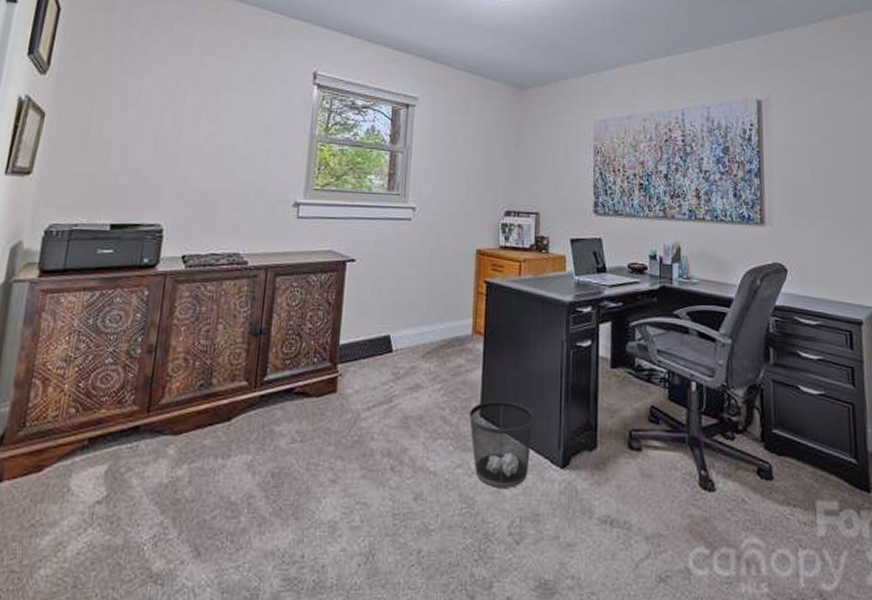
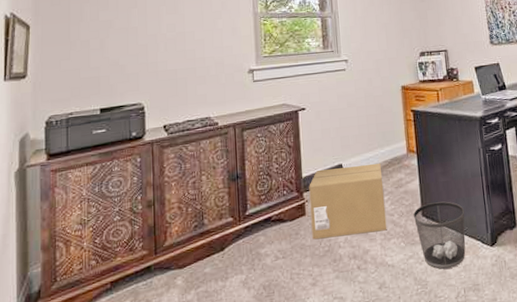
box: none [340,339,439,427] -> present [309,164,387,240]

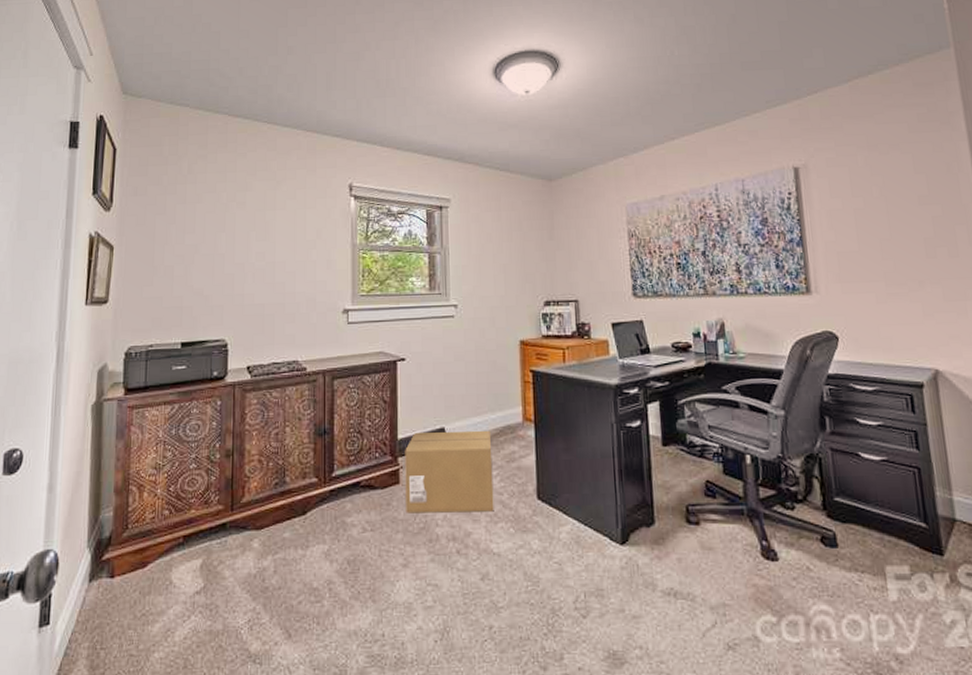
waste bin: present [414,201,466,269] -> none [527,484,590,565]

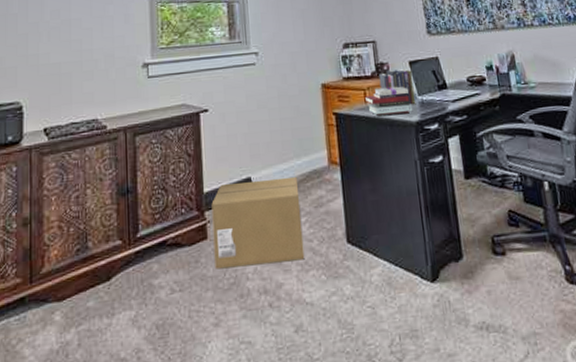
books: none [564,347,613,376] -> present [365,86,413,115]
books: none [579,330,616,366] -> present [378,69,416,104]

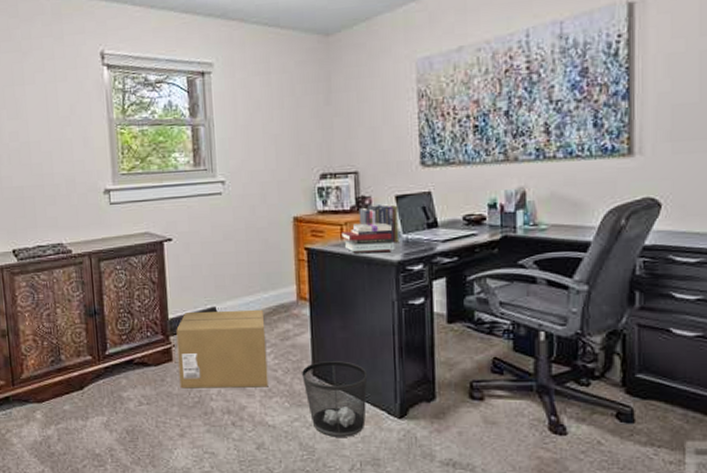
waste bin: none [337,225,401,310] -> present [302,361,368,437]

